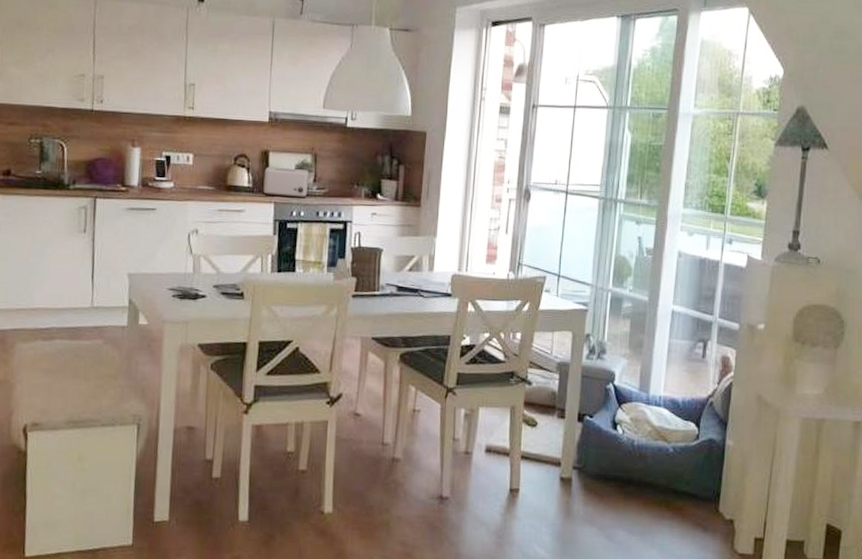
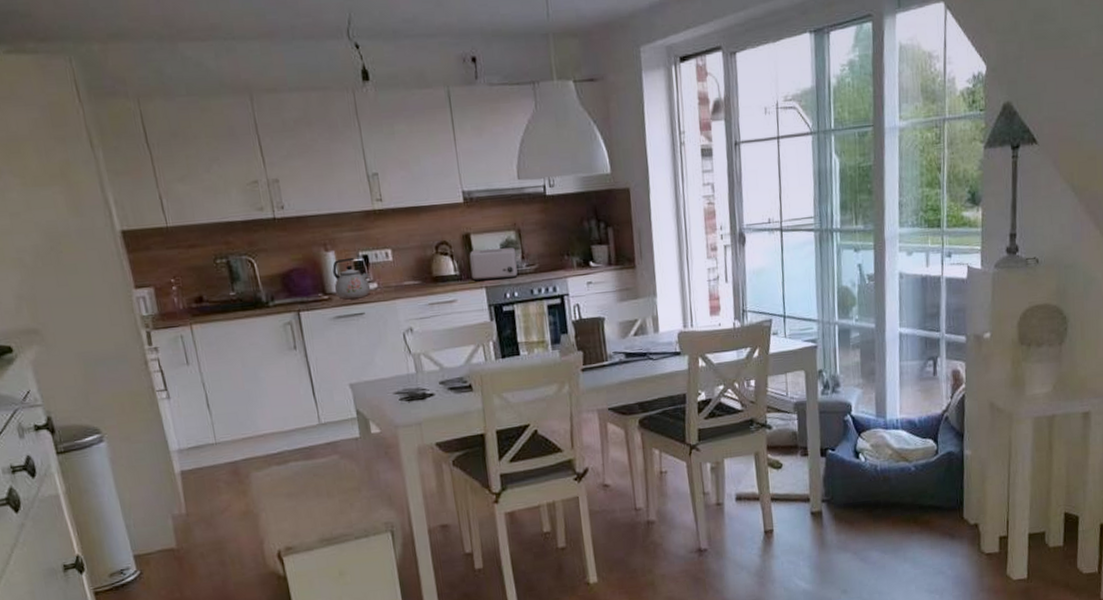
kettle: none [133,155,168,195] -> present [332,257,371,300]

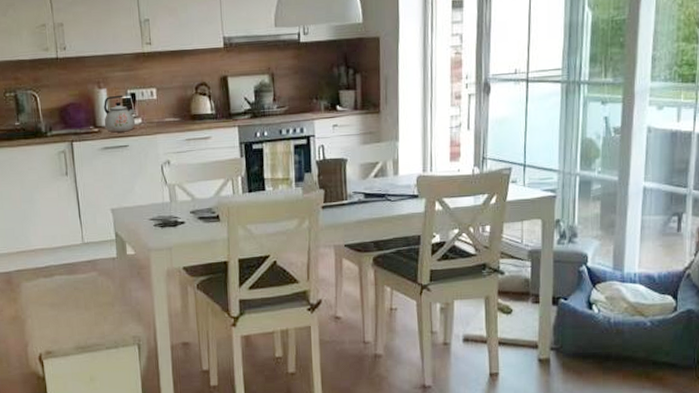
toaster: present [469,247,518,282] -> none [225,90,270,121]

